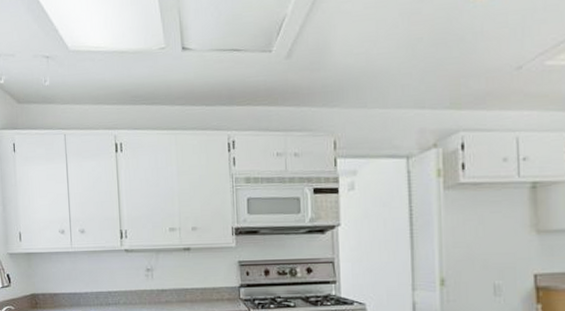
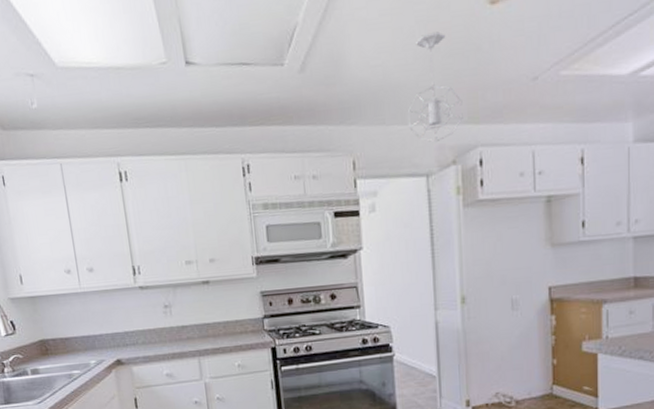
pendant light: none [389,23,445,126] -> present [408,31,463,143]

